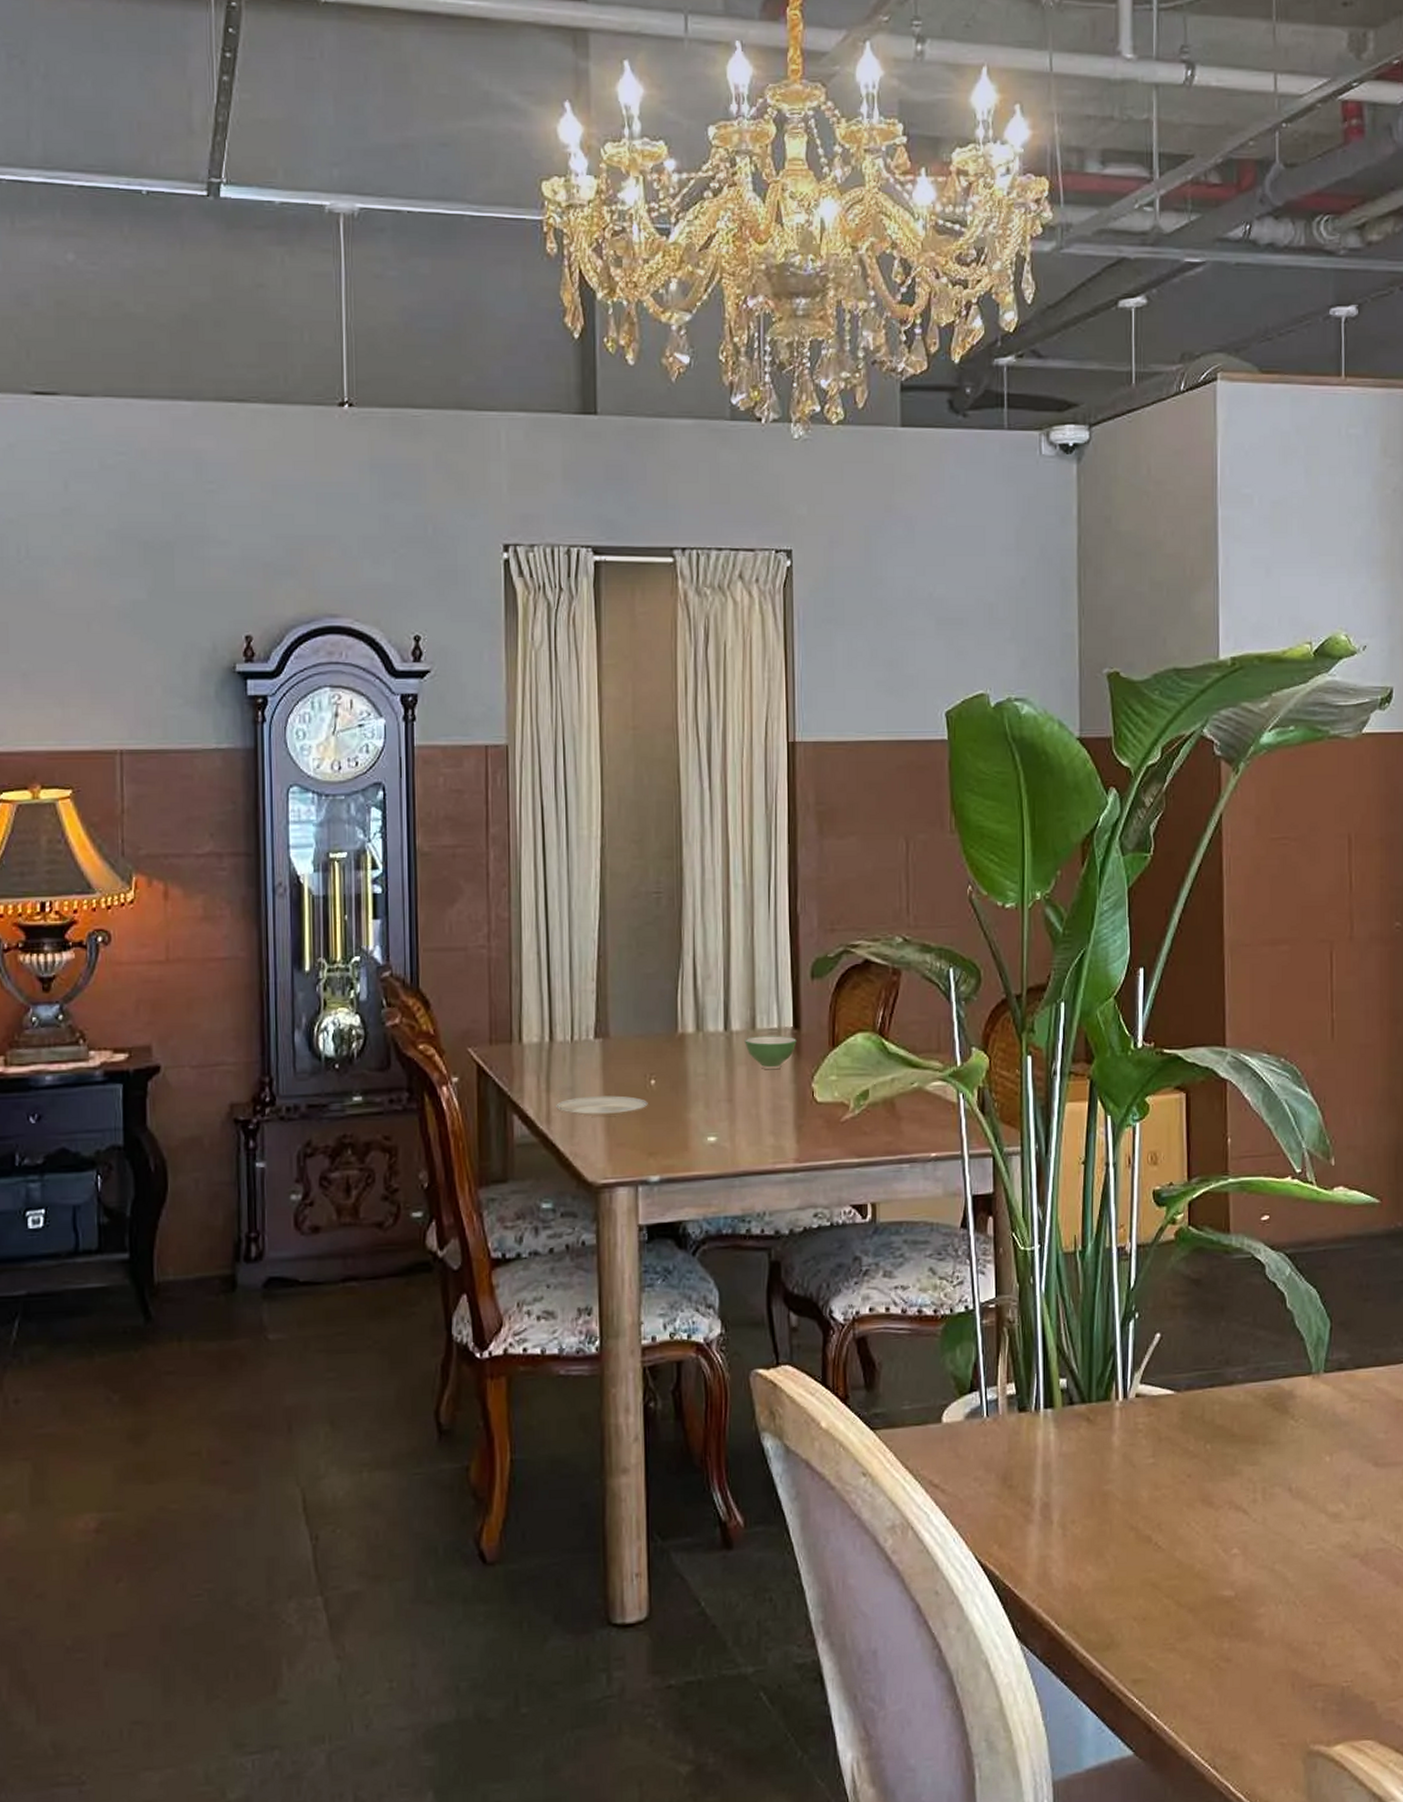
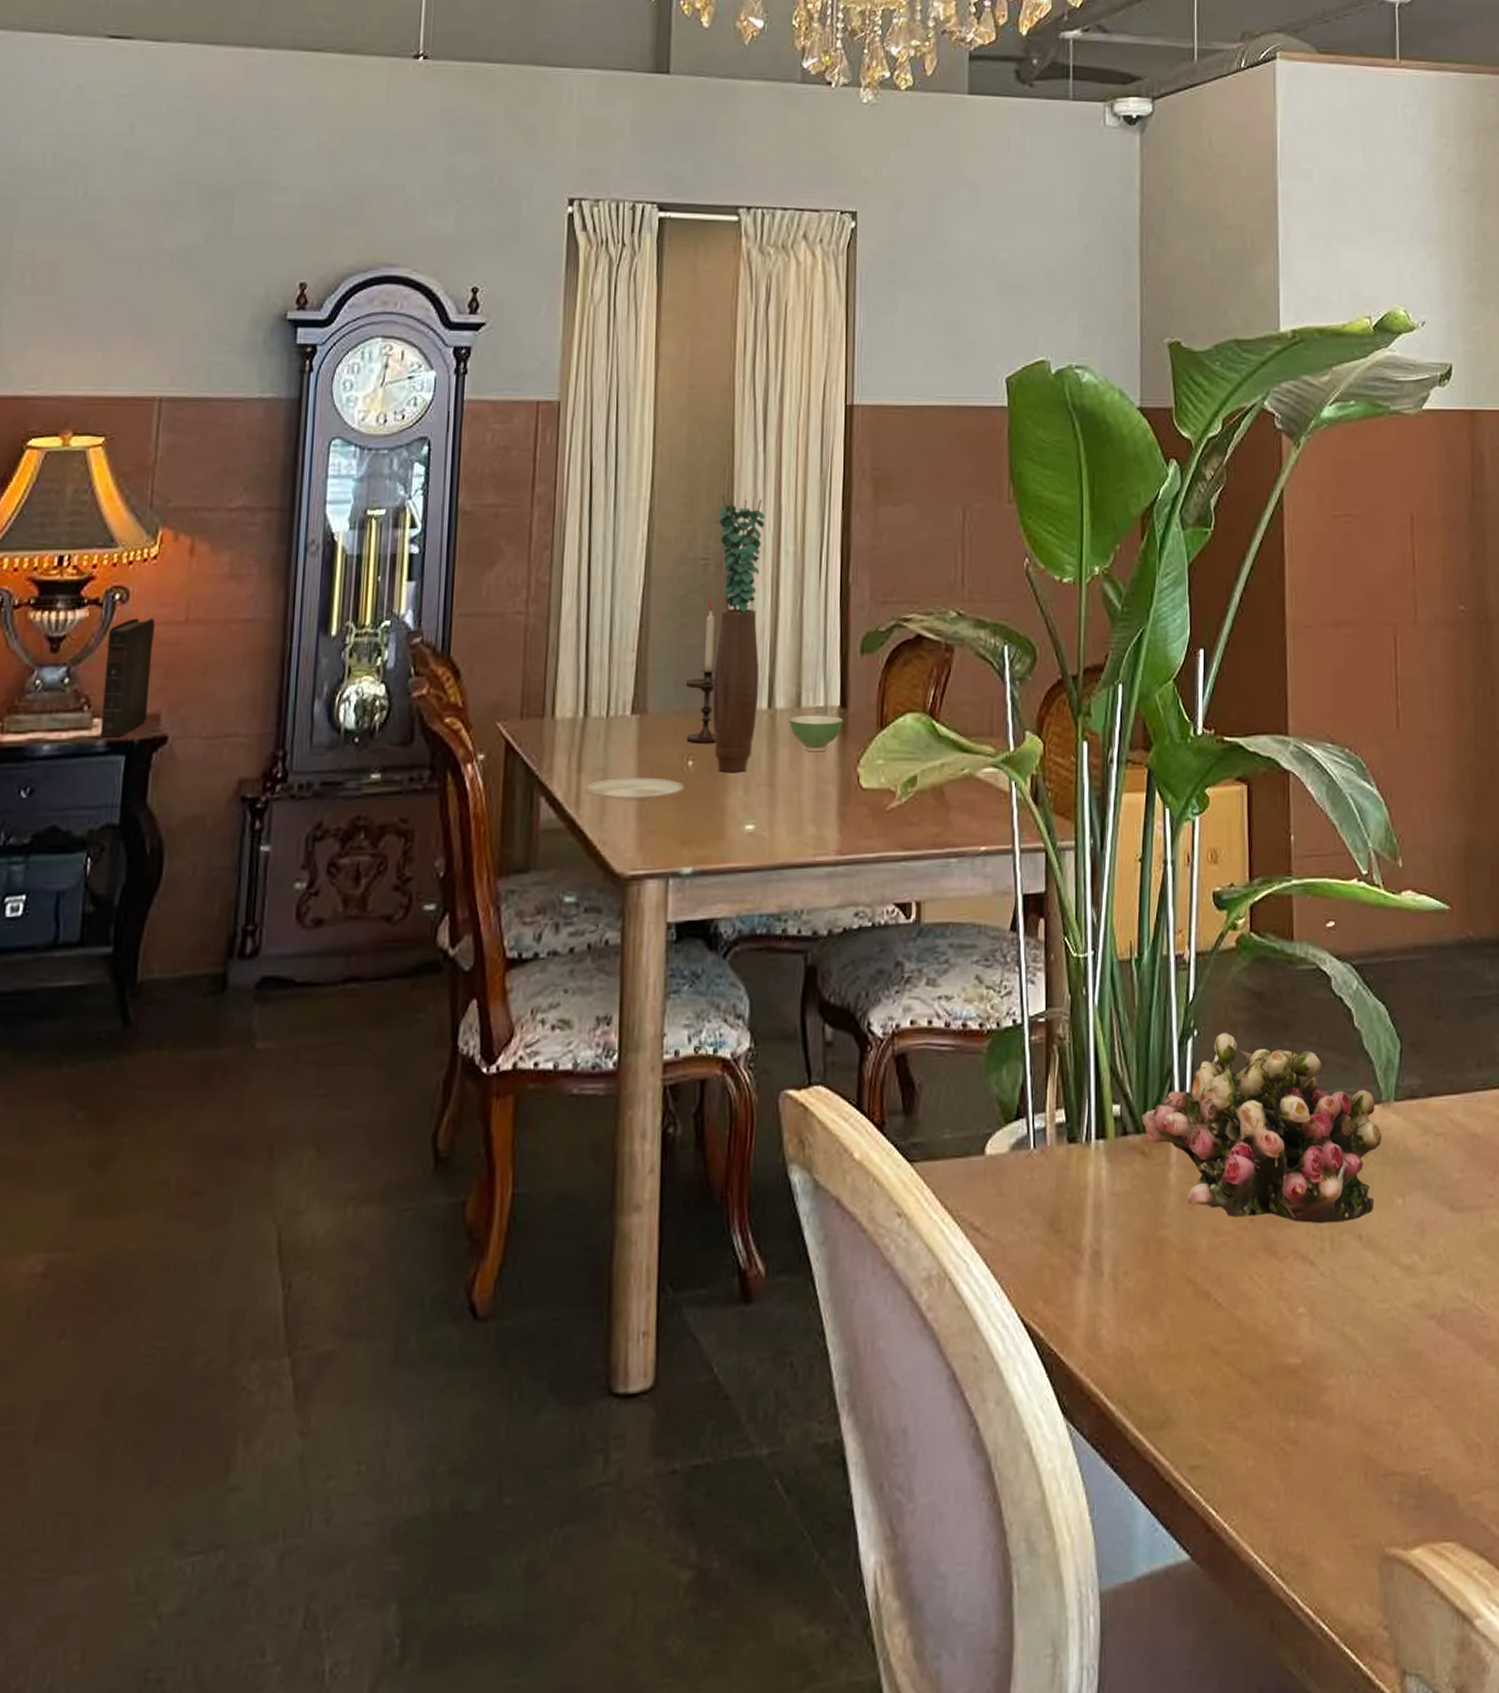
book: none [95,958,140,1068] -> present [100,618,156,738]
candlestick: none [644,930,676,1065] -> present [685,598,716,744]
vase: none [666,831,715,1090] -> present [712,494,766,773]
flower arrangement: none [1086,1315,1311,1479] -> present [1141,1032,1381,1224]

